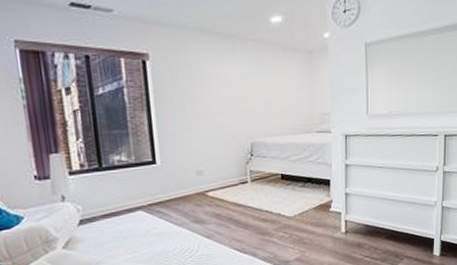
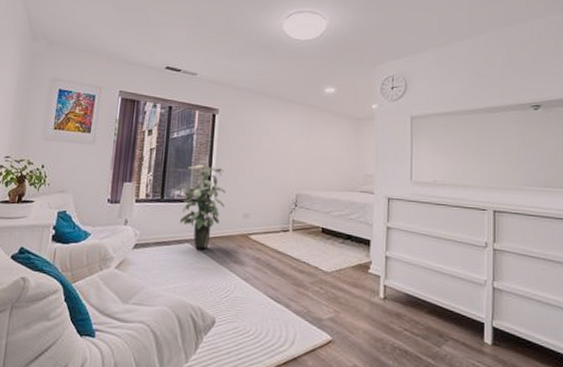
indoor plant: none [122,117,174,215] -> present [179,159,226,249]

